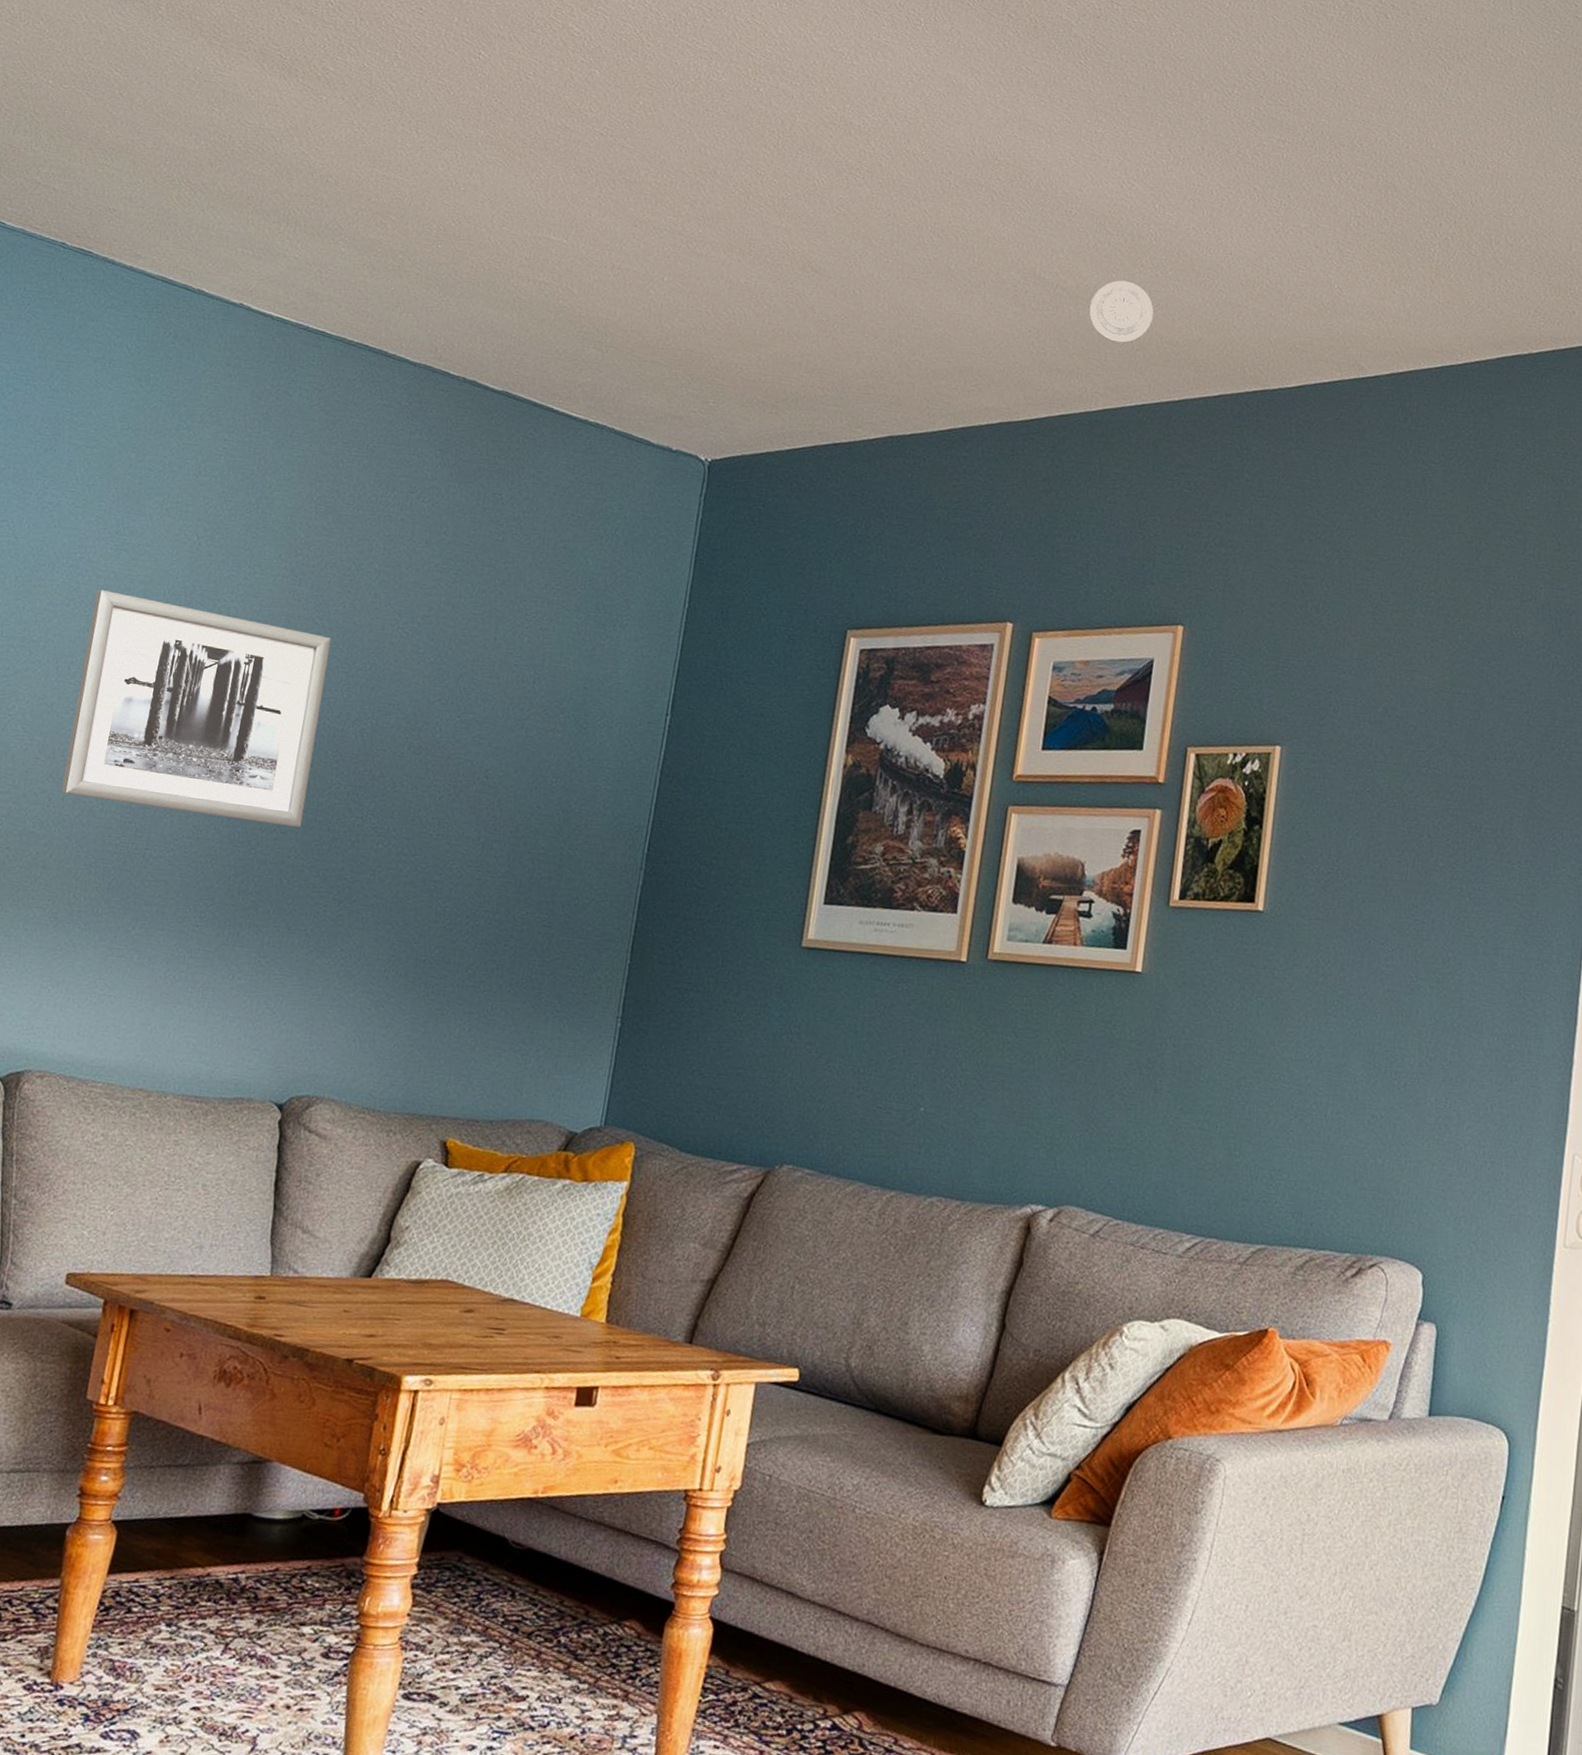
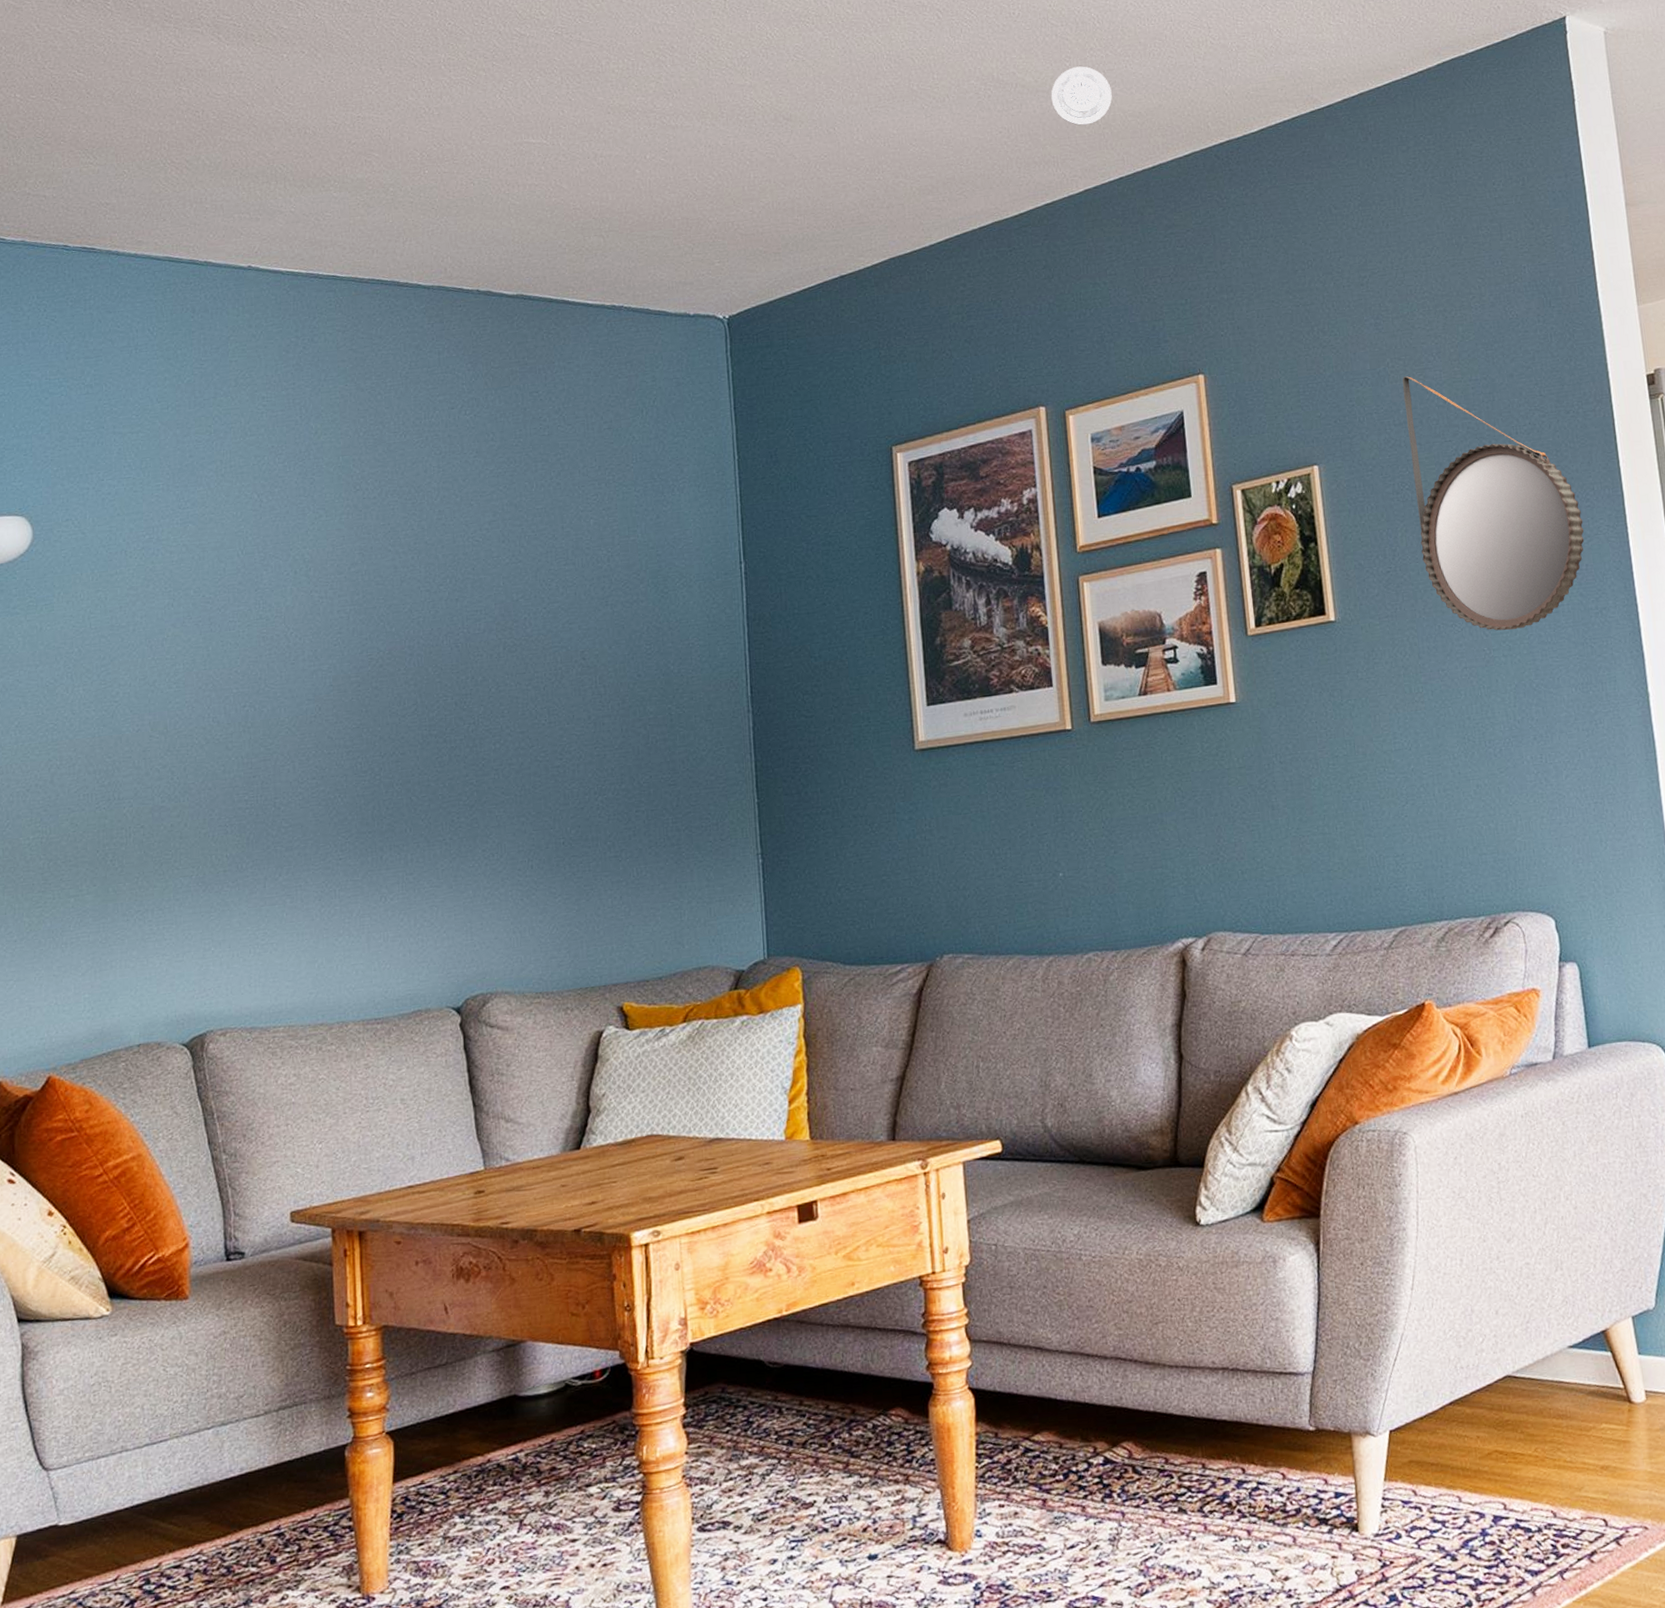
wall art: present [61,590,332,828] -> none [172,560,418,764]
home mirror: none [1368,674,1544,963] -> present [1402,376,1584,631]

